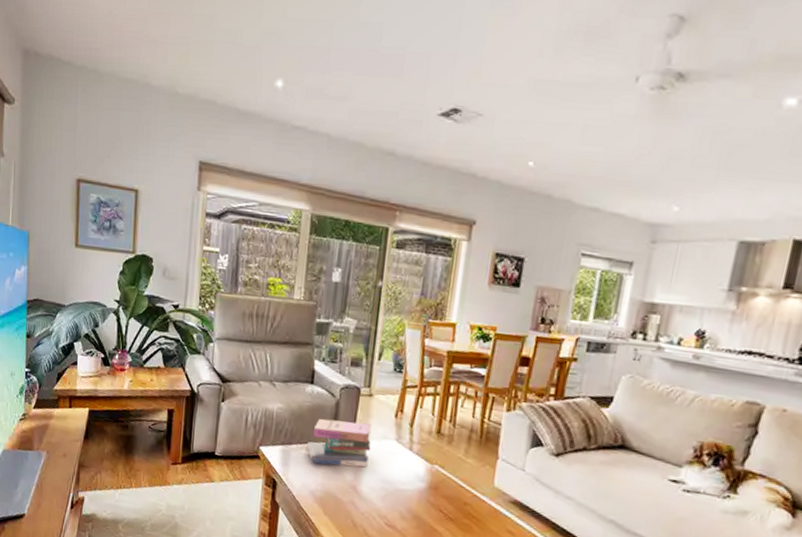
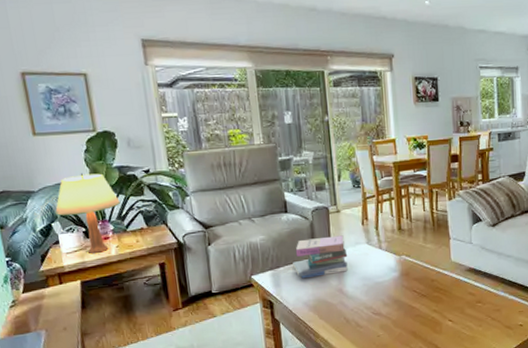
table lamp: none [79,295,144,385] -> present [54,173,121,254]

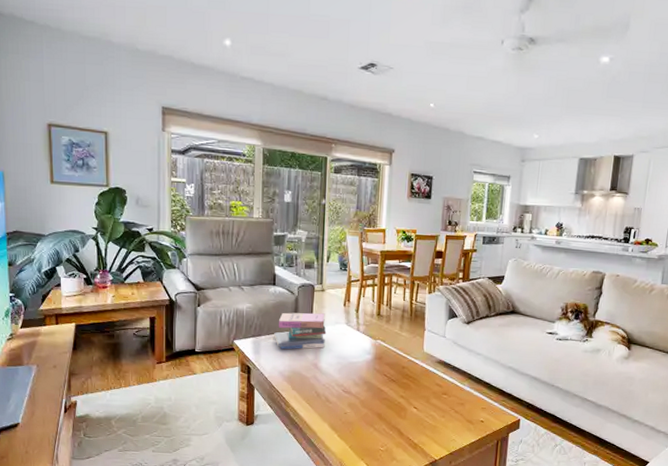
table lamp: present [54,173,121,254] -> none [60,224,123,301]

